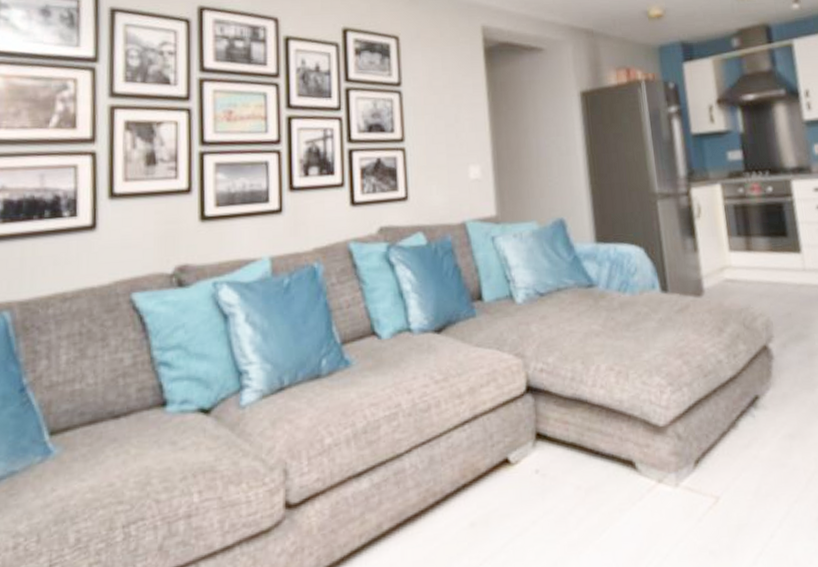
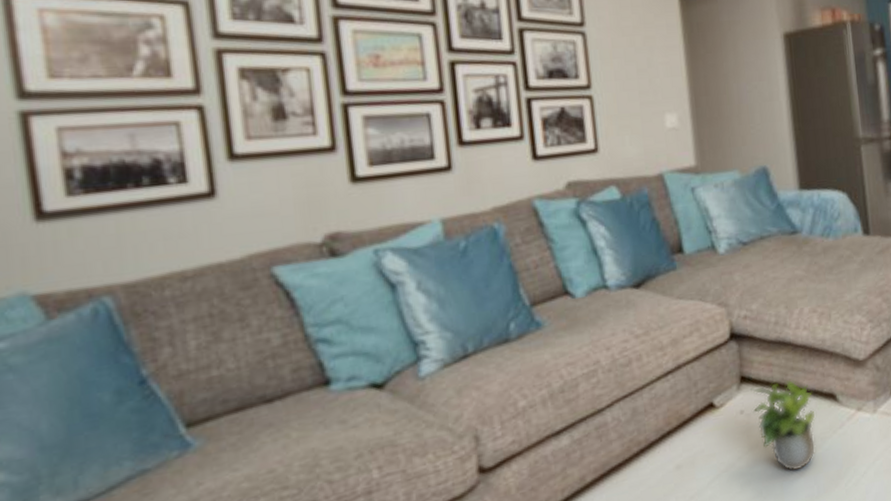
potted plant: none [545,441,614,544] -> present [749,379,816,472]

